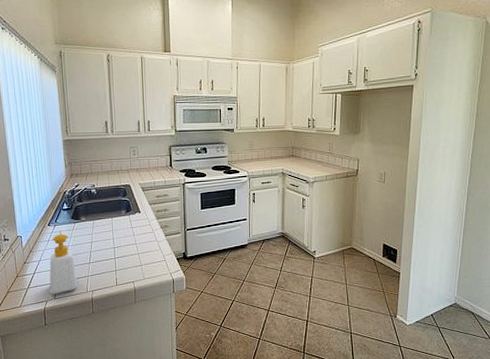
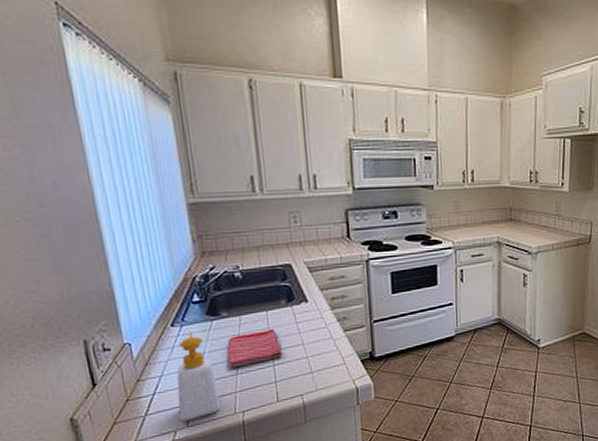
dish towel: none [84,231,121,258] -> present [227,328,282,367]

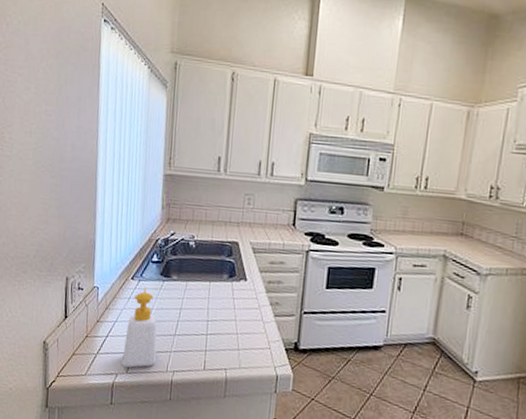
dish towel: present [227,328,282,367] -> none [170,299,216,329]

